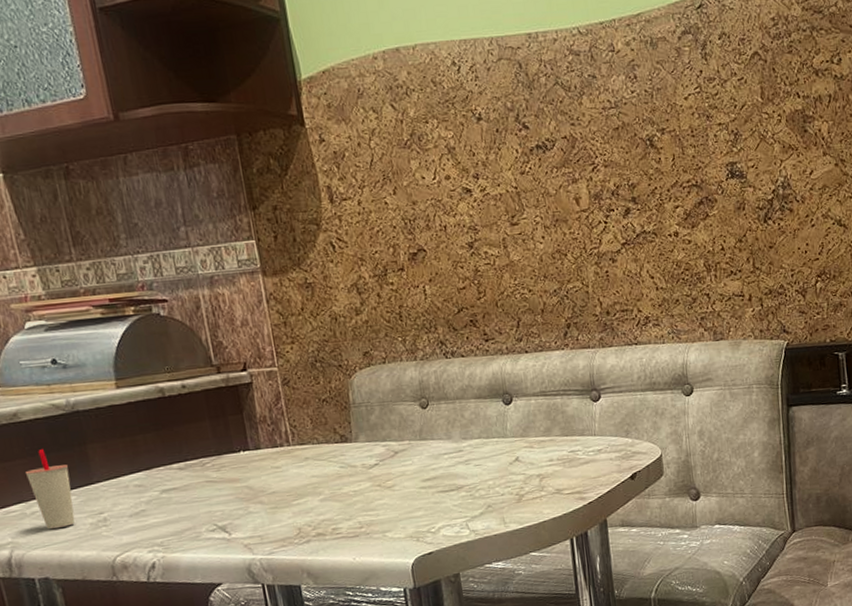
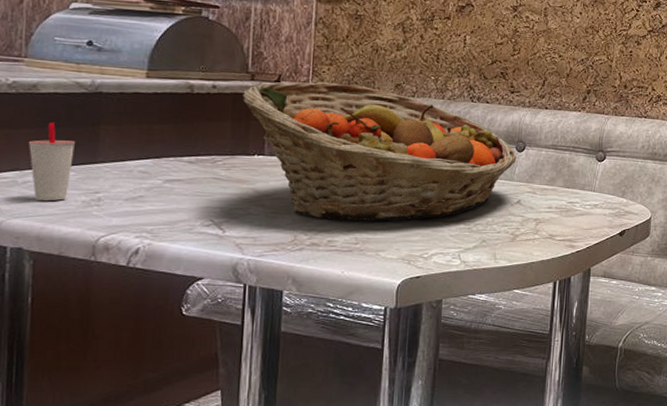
fruit basket: none [212,360,506,508] -> present [242,81,517,221]

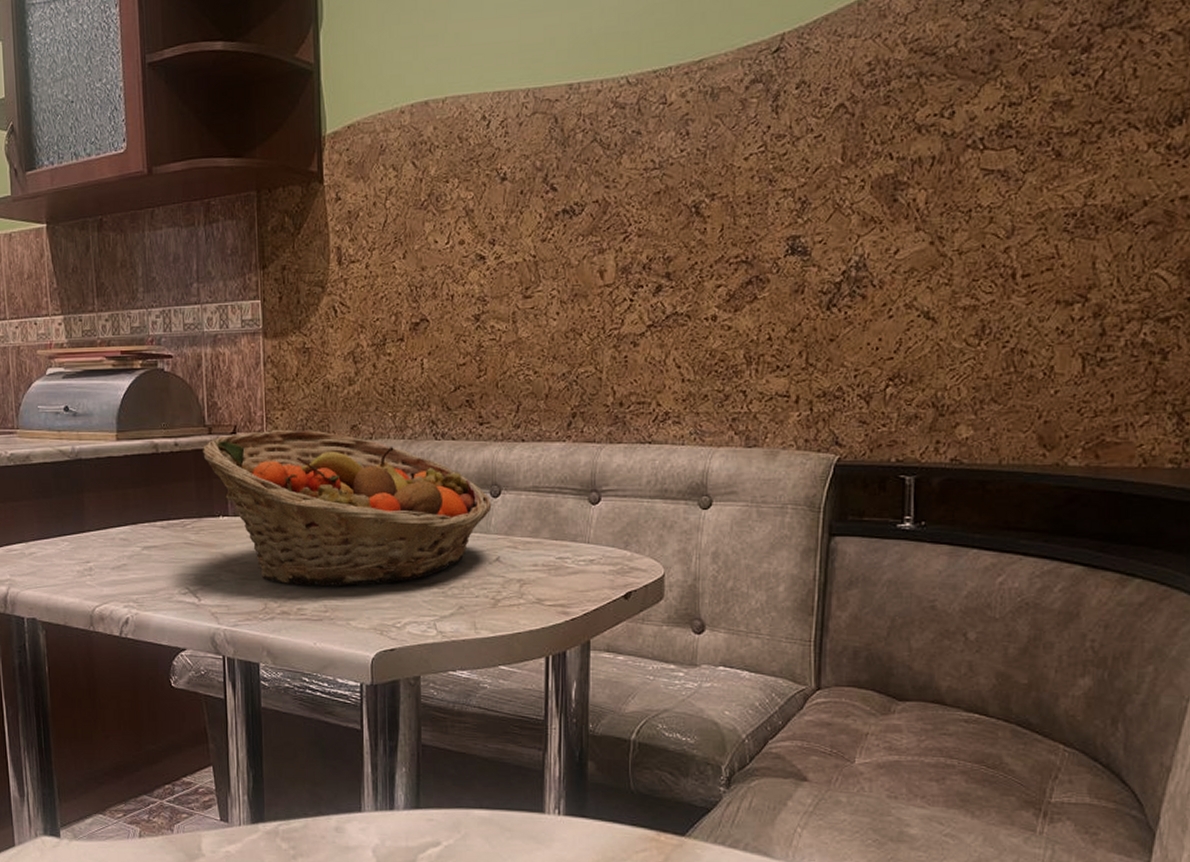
cup: present [28,122,76,202] -> none [28,492,66,572]

